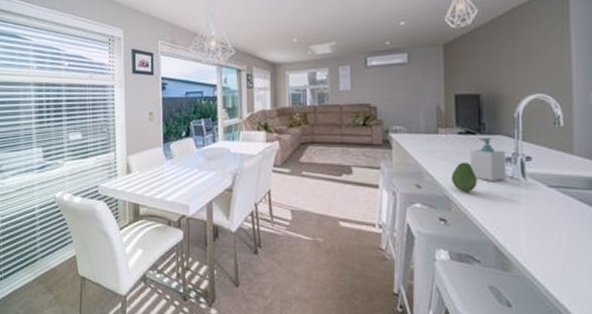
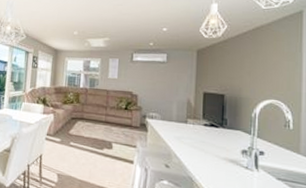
fruit: present [450,162,478,192] -> none [195,149,217,176]
soap bottle: present [470,137,507,181] -> none [212,131,243,170]

